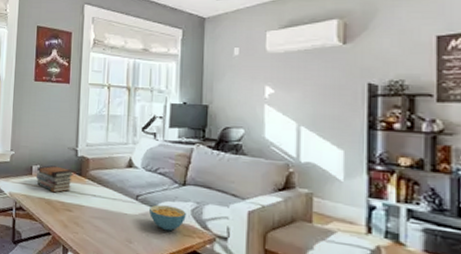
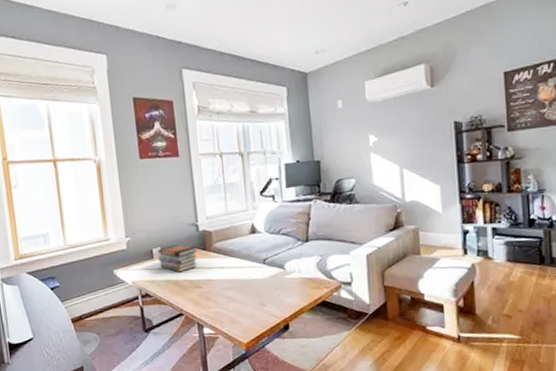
cereal bowl: present [149,205,186,231] -> none [278,263,312,288]

